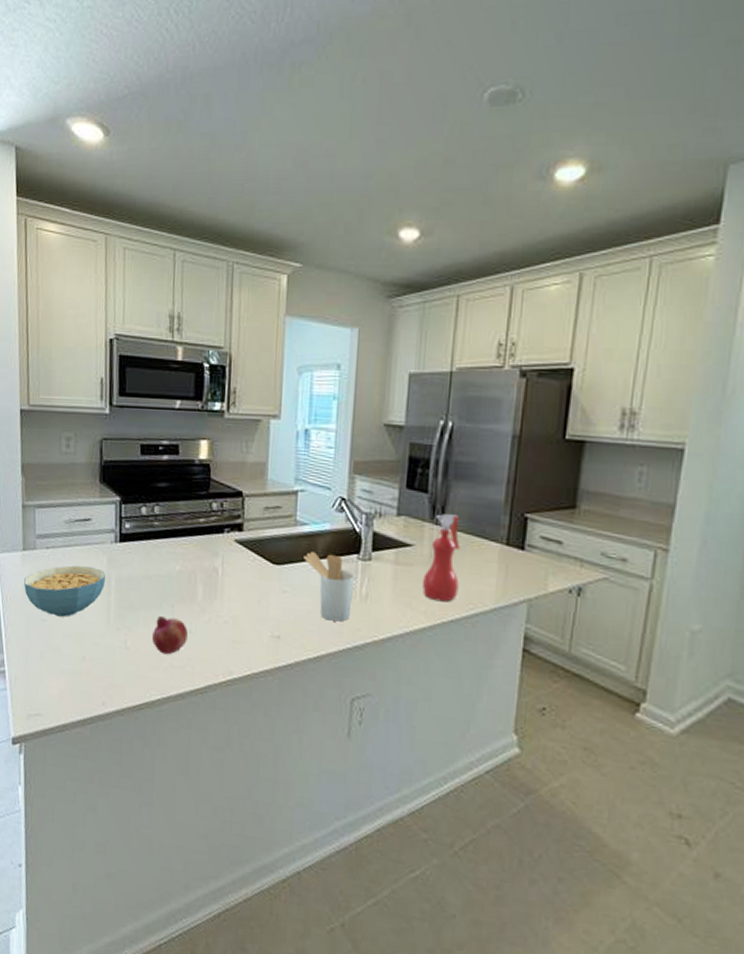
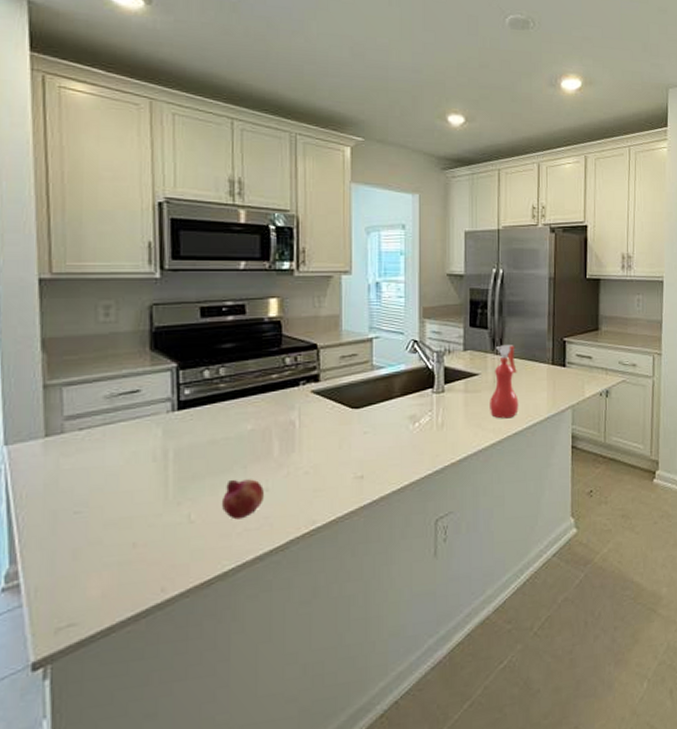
cereal bowl: present [24,565,106,617] -> none [47,442,162,505]
utensil holder: present [304,552,355,622] -> none [382,391,431,452]

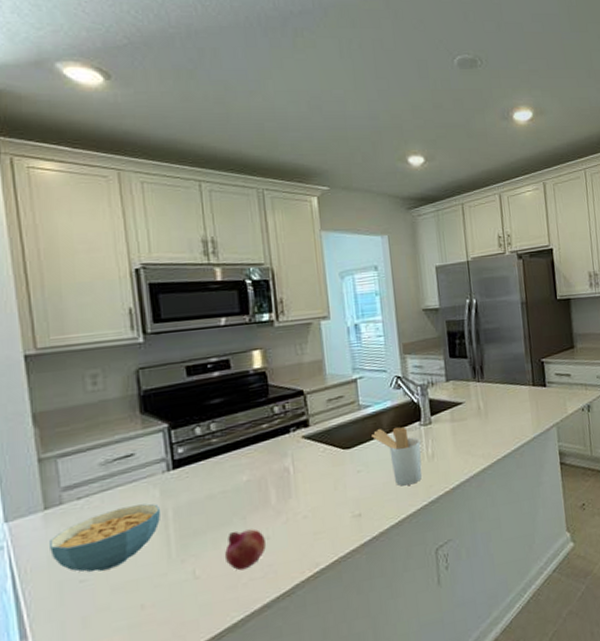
cereal bowl: none [47,442,162,505] -> present [50,503,161,572]
utensil holder: none [382,391,431,452] -> present [372,426,423,486]
spray bottle: present [490,345,519,419] -> none [476,371,506,444]

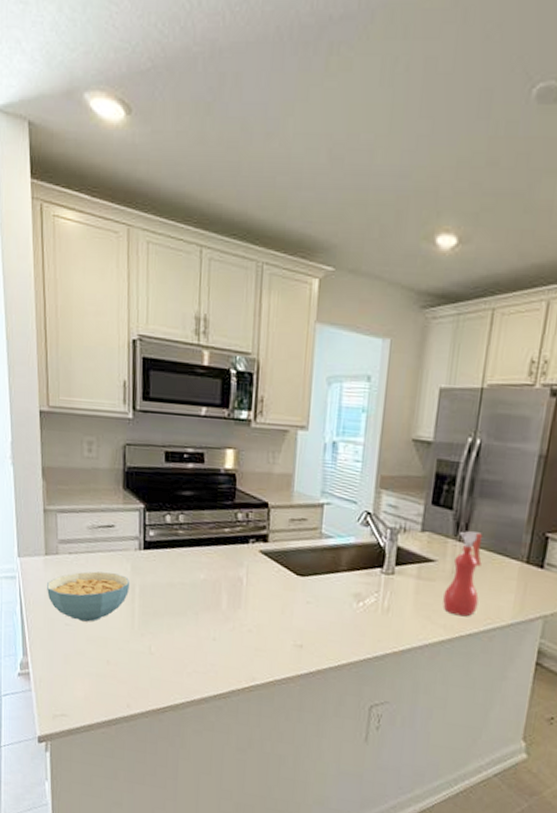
fruit: present [224,529,267,571] -> none [175,622,213,661]
utensil holder: present [372,426,423,486] -> none [328,564,378,633]
spray bottle: none [476,371,506,444] -> present [443,531,483,617]

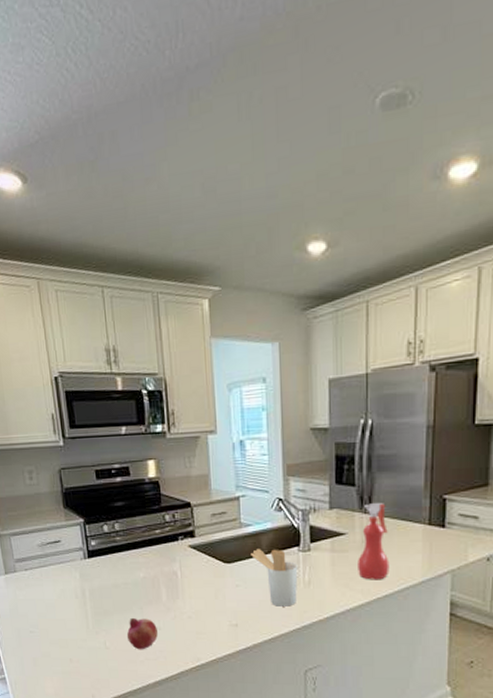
cereal bowl: present [47,571,131,622] -> none [10,582,81,627]
fruit: none [175,622,213,661] -> present [126,617,159,650]
utensil holder: none [328,564,378,633] -> present [251,549,298,607]

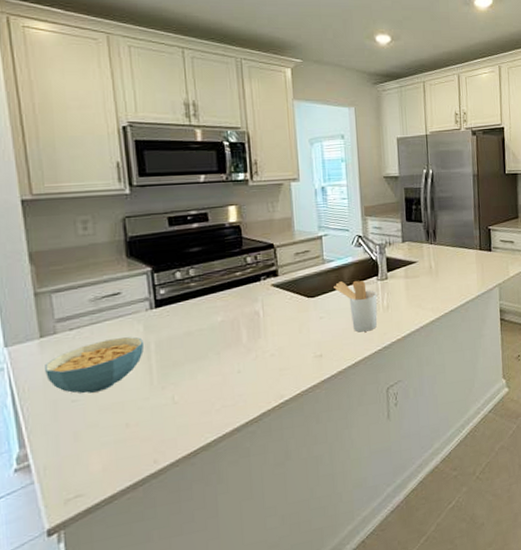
cereal bowl: none [10,582,81,627] -> present [45,336,145,394]
fruit: present [126,617,159,650] -> none [200,363,238,399]
spray bottle: present [358,503,390,580] -> none [427,235,453,299]

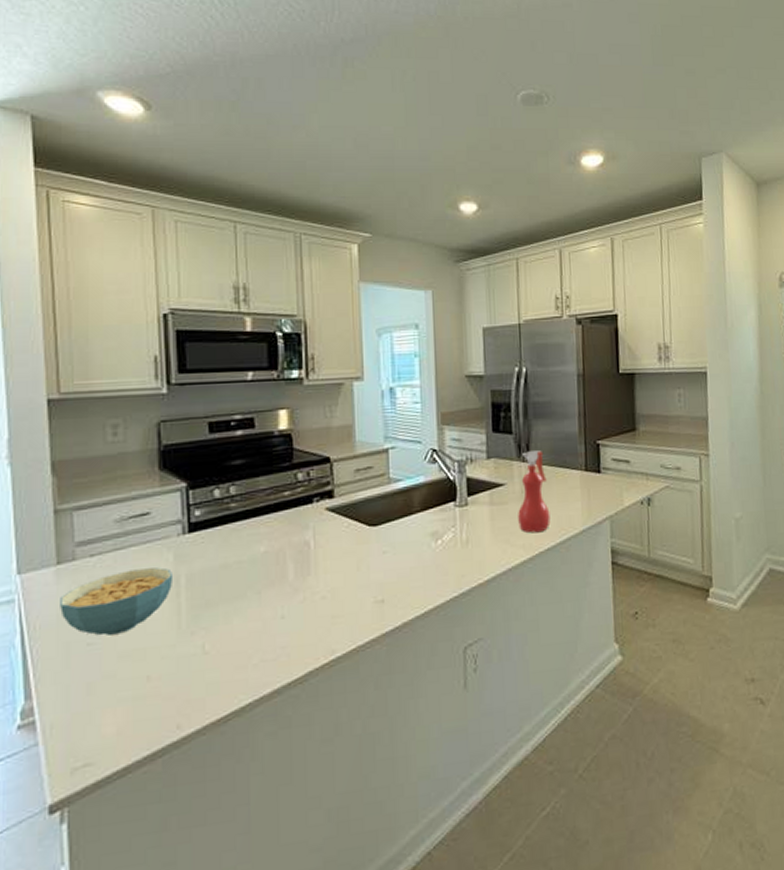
utensil holder: present [334,280,378,332] -> none [401,505,455,573]
spray bottle: none [427,235,453,299] -> present [518,450,551,533]

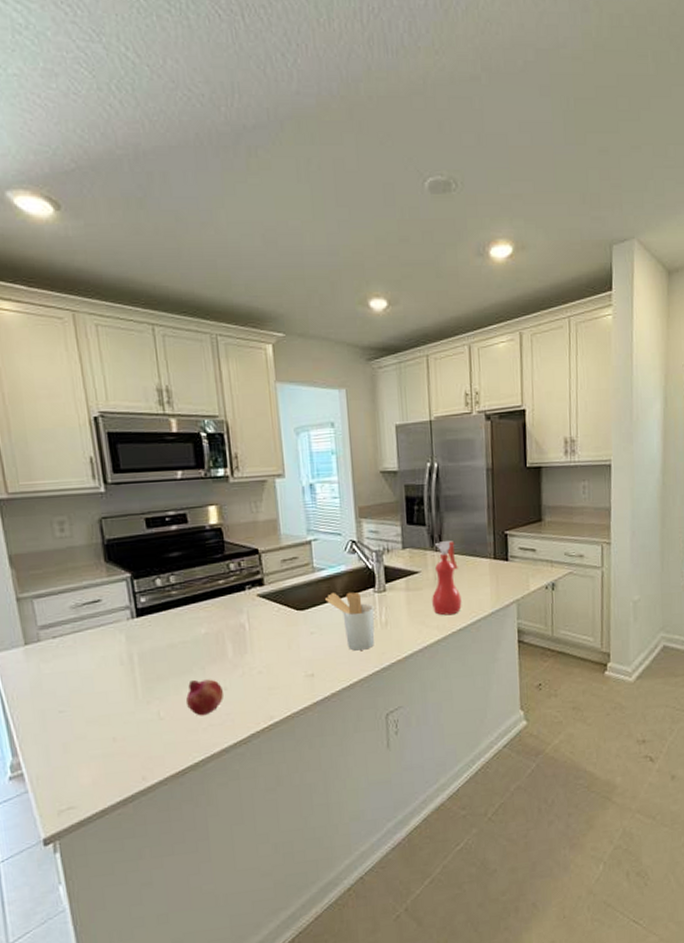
cereal bowl: present [60,567,174,636] -> none [31,647,128,705]
fruit: none [235,605,281,650] -> present [185,679,225,716]
utensil holder: none [401,505,455,573] -> present [325,591,375,651]

